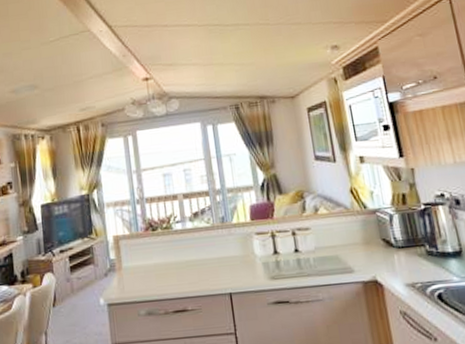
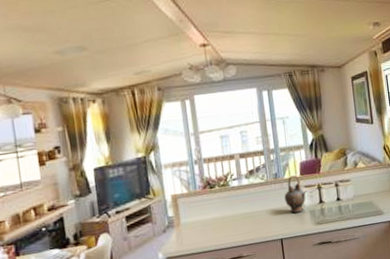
teapot: none [233,220,258,265] -> present [284,175,307,214]

